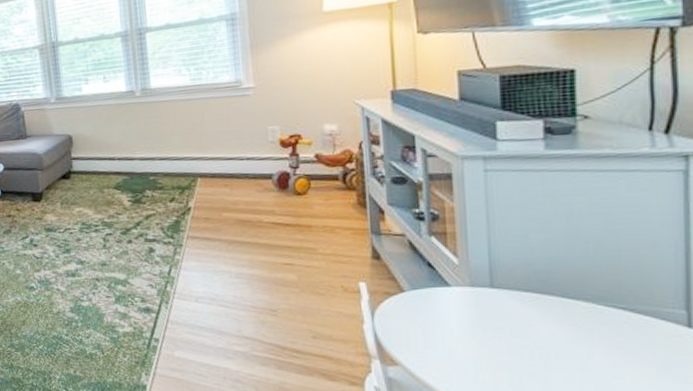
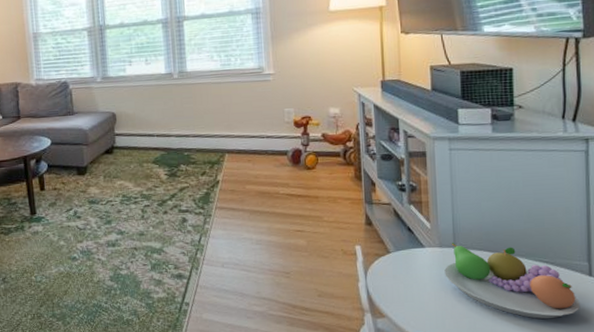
fruit bowl: none [477,280,674,378] -> present [444,242,580,319]

